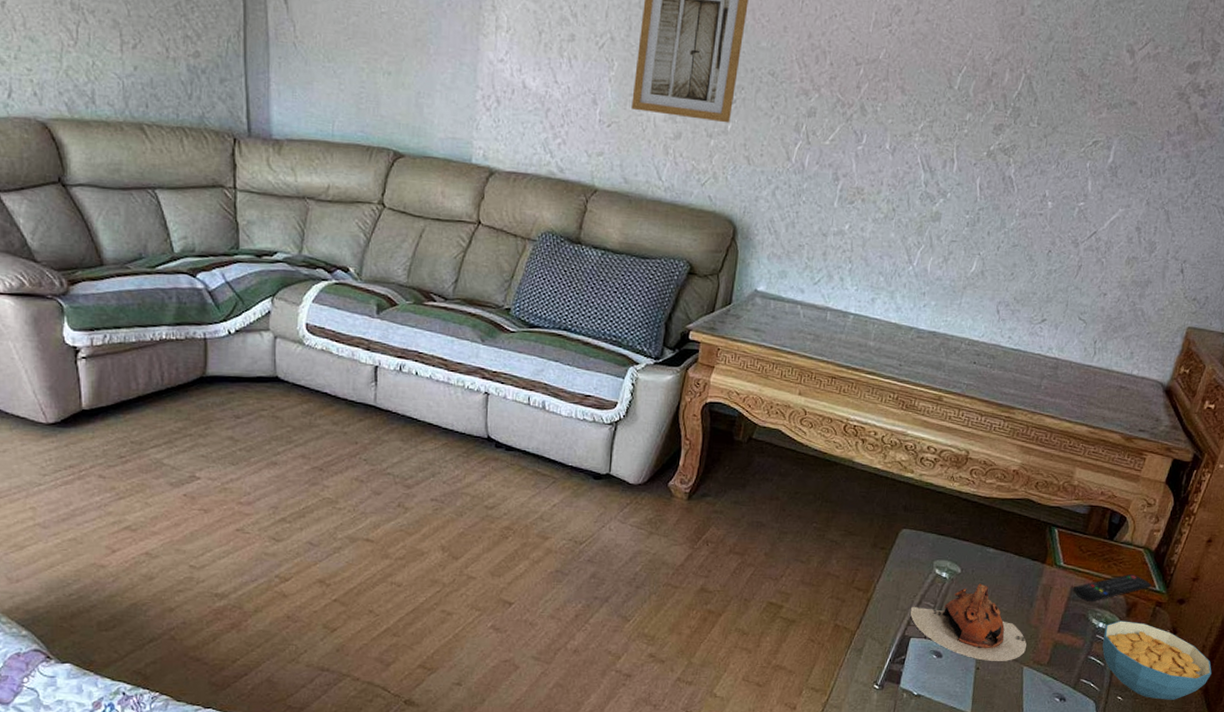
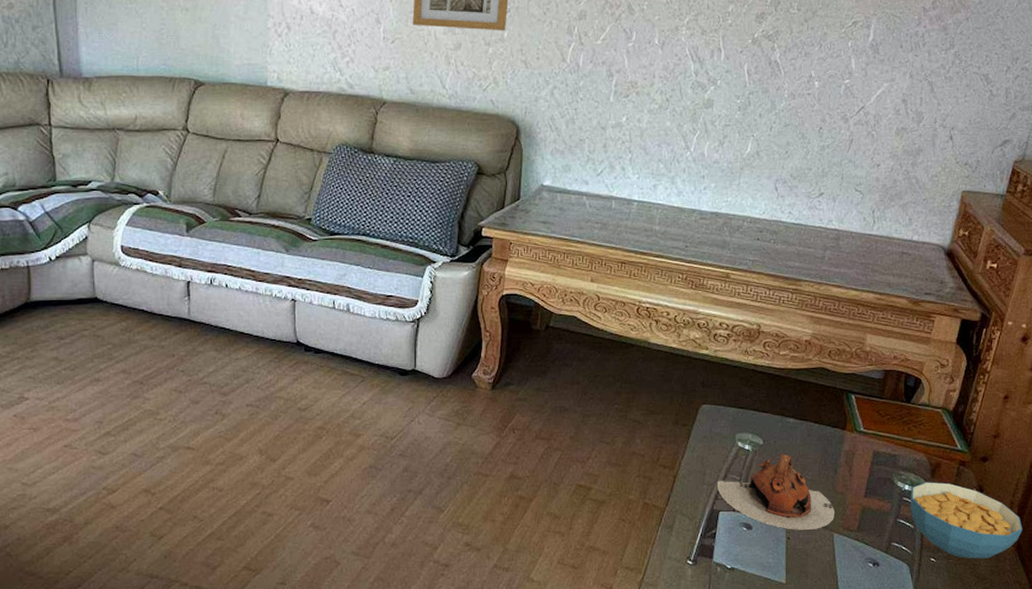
remote control: present [1073,573,1152,601] -> none [876,434,953,464]

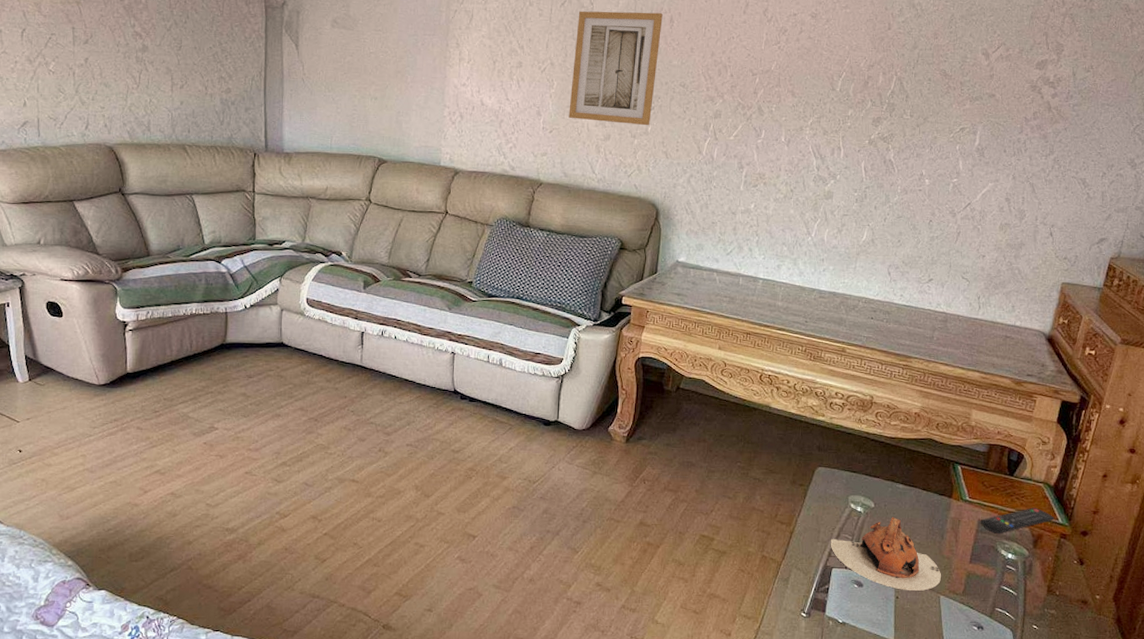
remote control: none [876,434,953,464] -> present [981,507,1054,533]
cereal bowl: present [910,482,1023,559] -> none [1013,552,1122,629]

